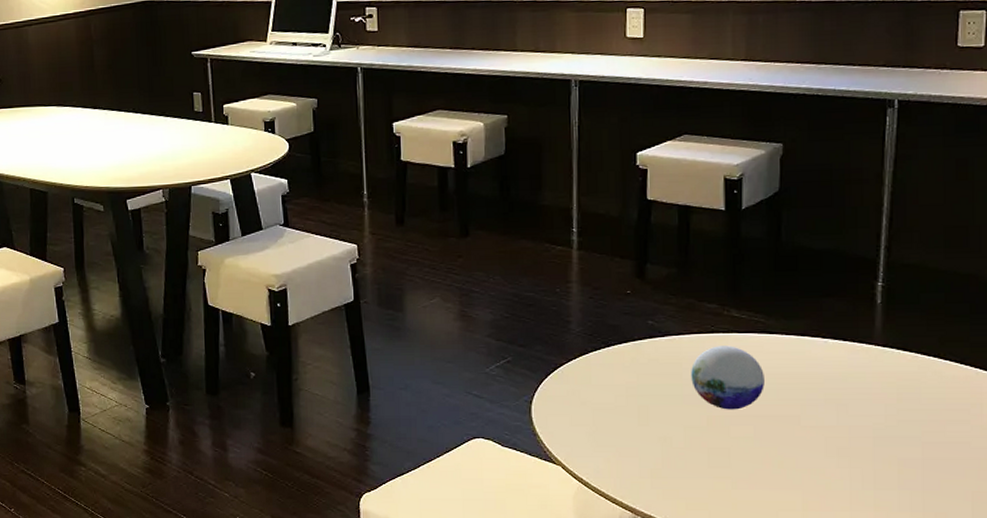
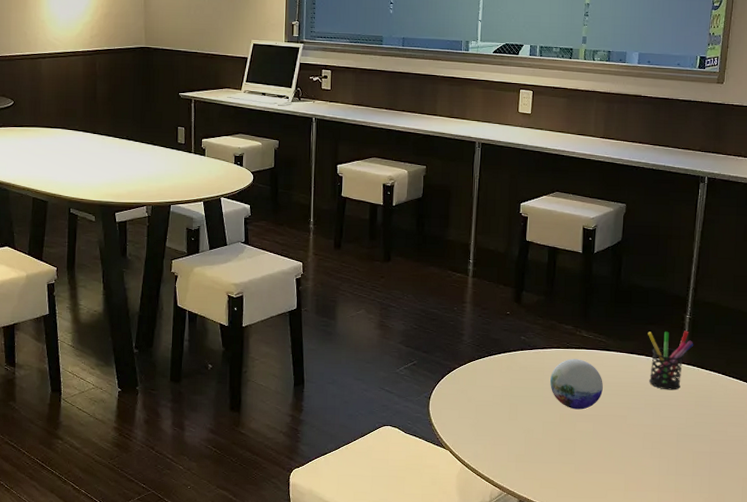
pen holder: none [823,302,891,381] -> present [647,331,694,390]

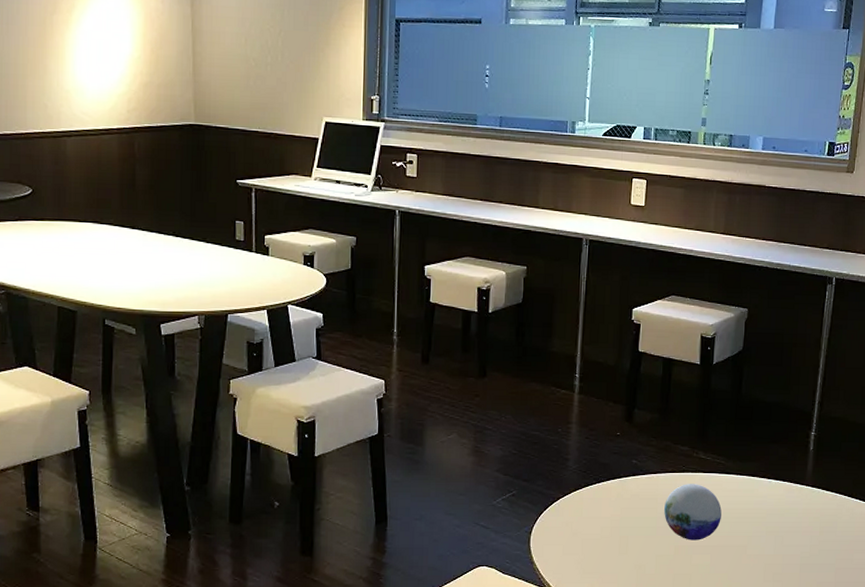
pen holder: present [647,331,694,390] -> none [769,449,819,516]

